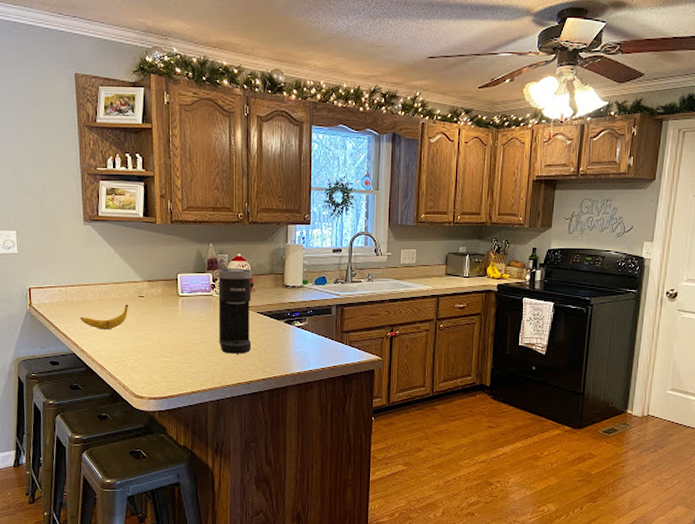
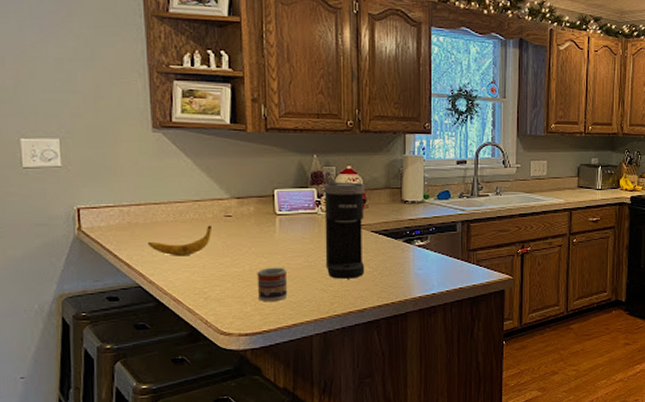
cup: none [163,341,188,371] -> present [257,267,288,302]

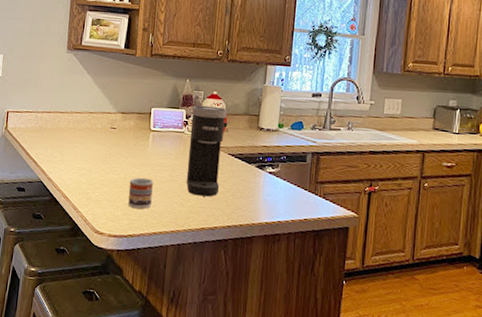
banana: present [148,225,211,256] -> none [52,135,99,160]

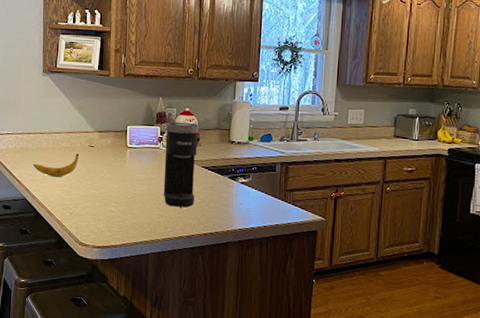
banana: none [52,135,99,160] -> present [34,153,79,177]
cup: present [128,177,153,209] -> none [109,192,132,221]

